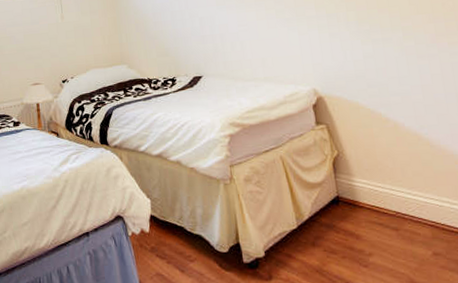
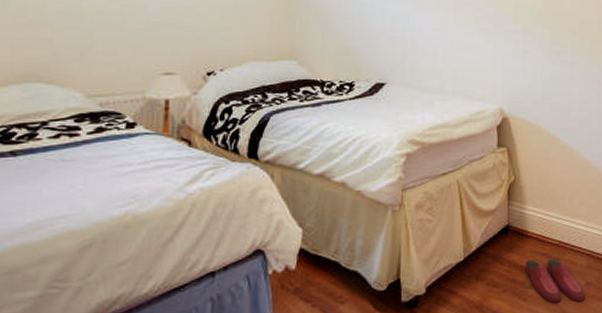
slippers: none [362,228,434,272] -> present [526,258,585,304]

